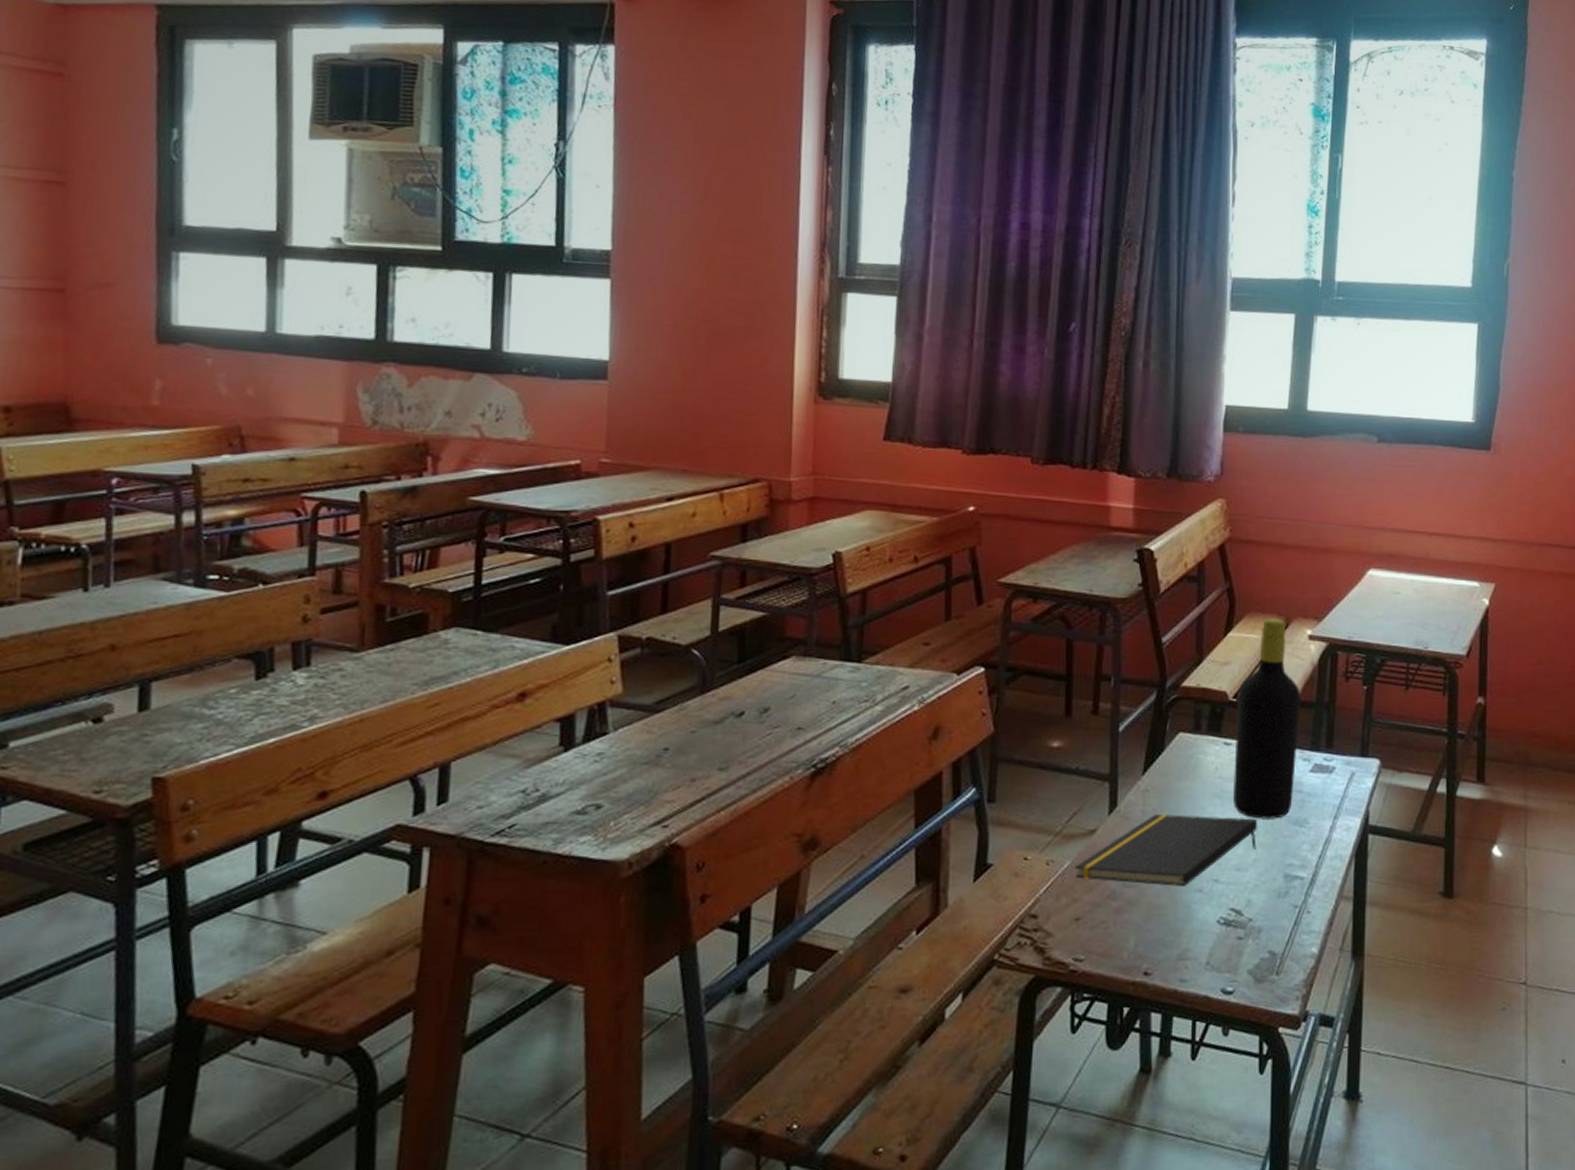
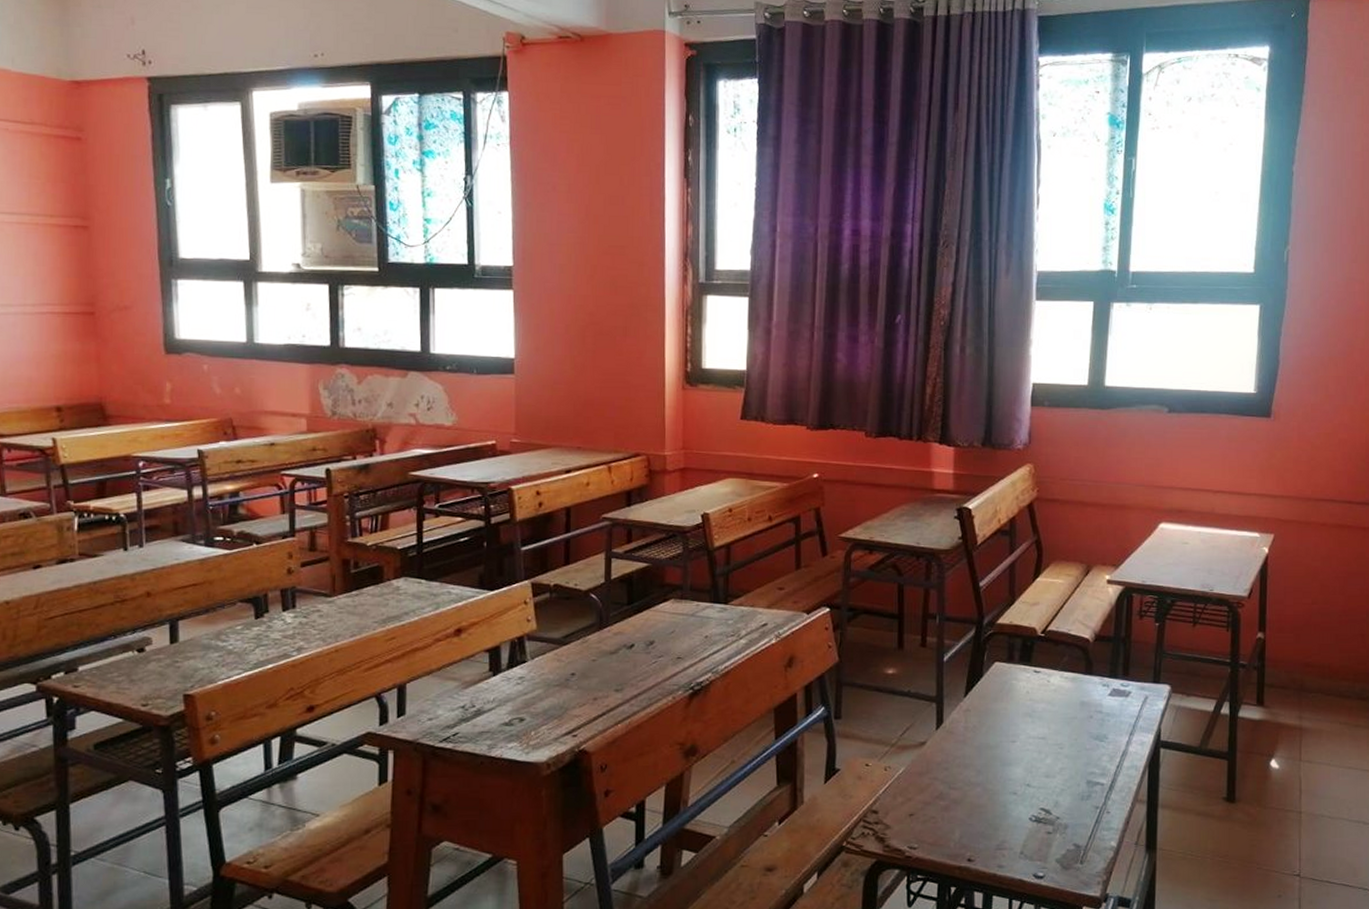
notepad: present [1074,814,1258,886] -> none [908,730,1064,789]
bottle: present [1233,618,1301,819] -> none [1042,565,1100,735]

